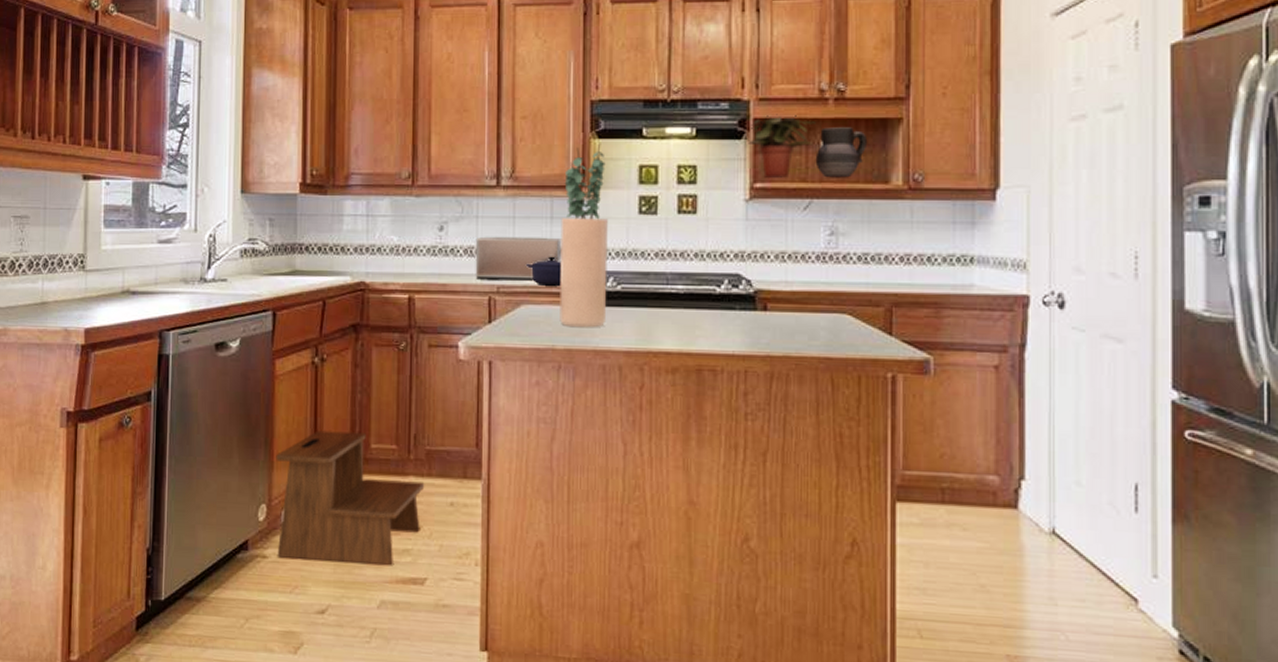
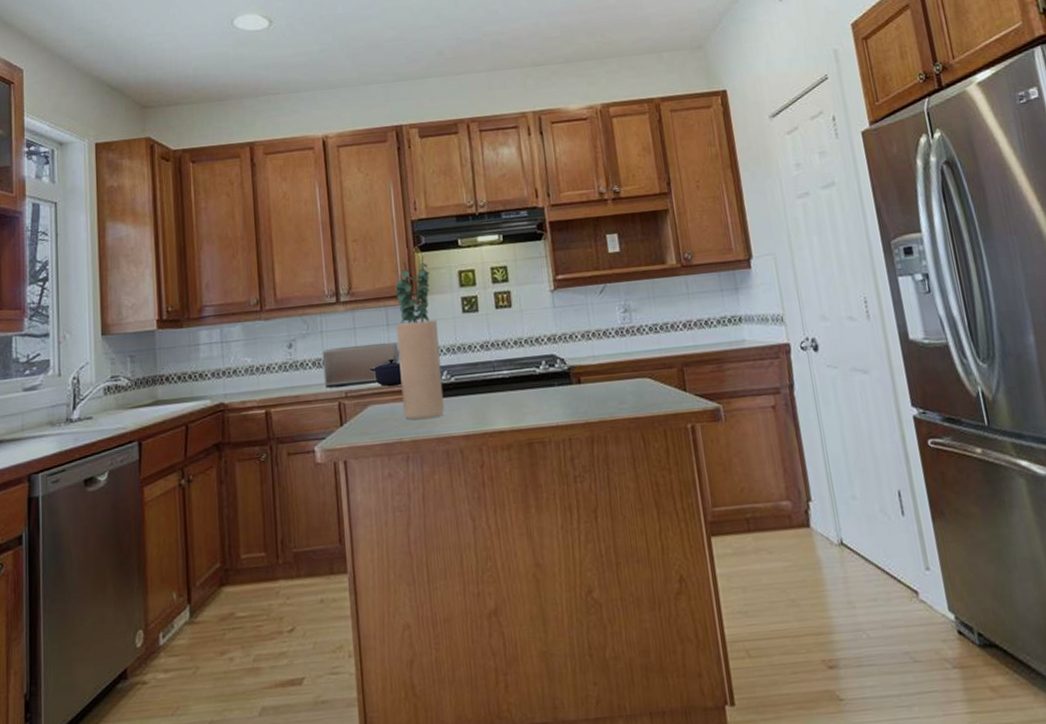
step stool: present [276,430,425,565] -> none [150,545,295,681]
potted plant: present [746,114,817,179] -> none [545,216,601,271]
ceramic jug: present [815,127,868,178] -> none [603,221,644,265]

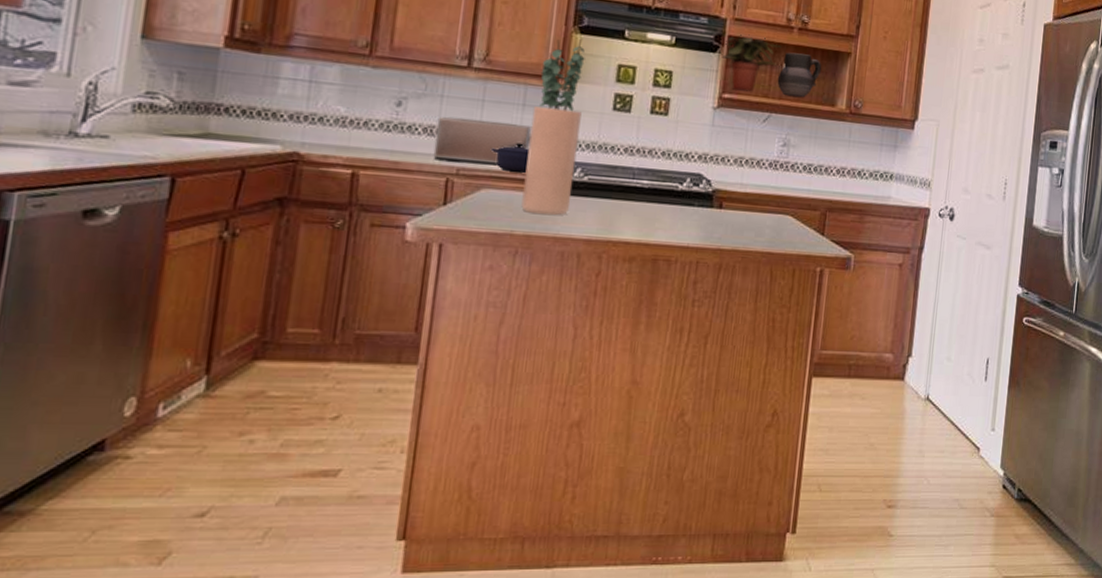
potted plant: none [545,216,601,271] -> present [720,34,782,92]
ceramic jug: none [603,221,644,265] -> present [777,52,822,98]

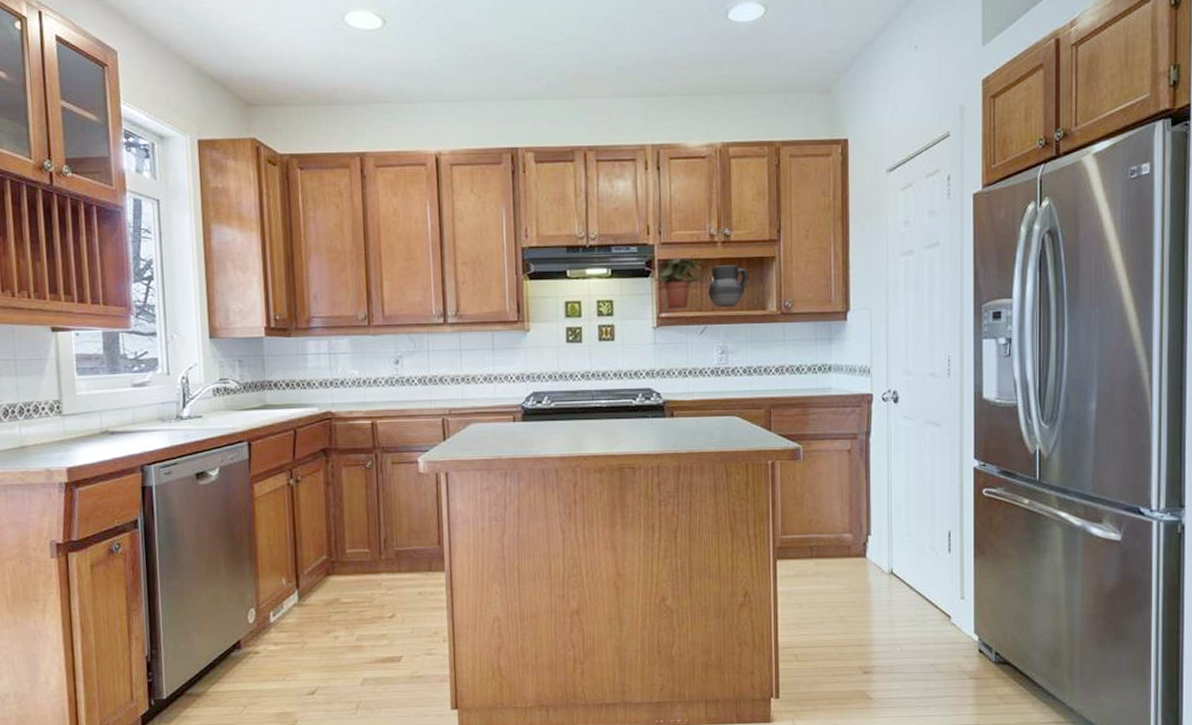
toaster: present [433,116,533,167] -> none [428,365,503,406]
cooking pot: present [490,142,530,173] -> none [472,381,504,407]
vase: present [521,38,585,216] -> none [501,284,544,440]

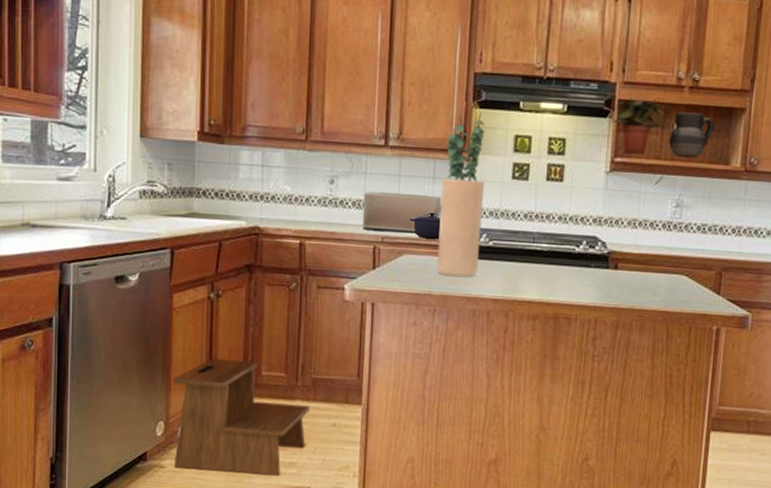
step stool: none [260,540,396,652] -> present [173,358,311,475]
toaster: none [428,365,503,406] -> present [362,191,442,235]
cooking pot: none [472,381,504,407] -> present [408,212,441,239]
vase: none [501,284,544,440] -> present [437,112,485,278]

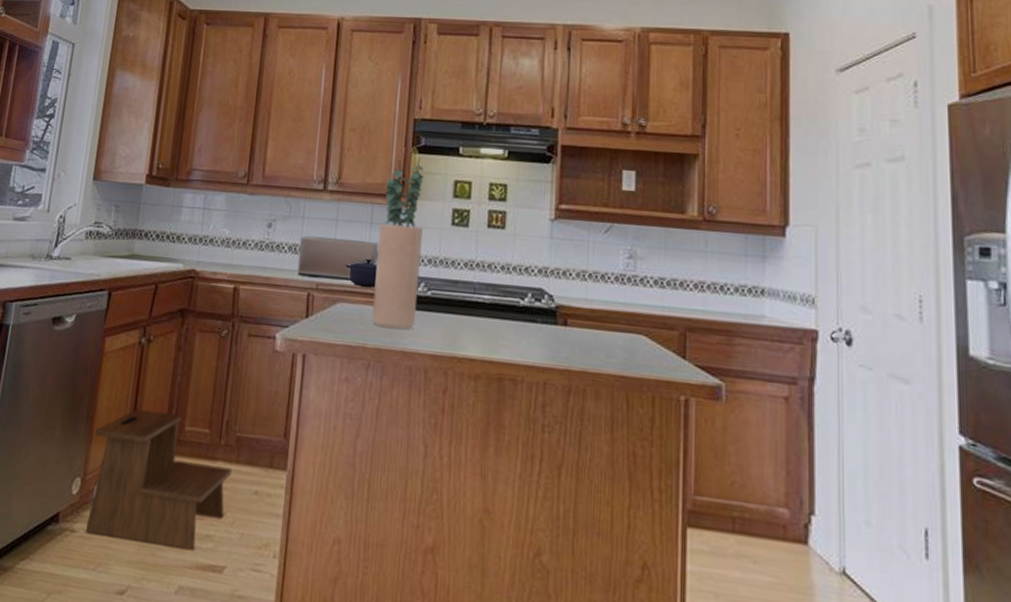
potted plant: present [611,97,673,155] -> none [554,142,619,202]
ceramic jug: present [668,112,715,158] -> none [617,158,666,206]

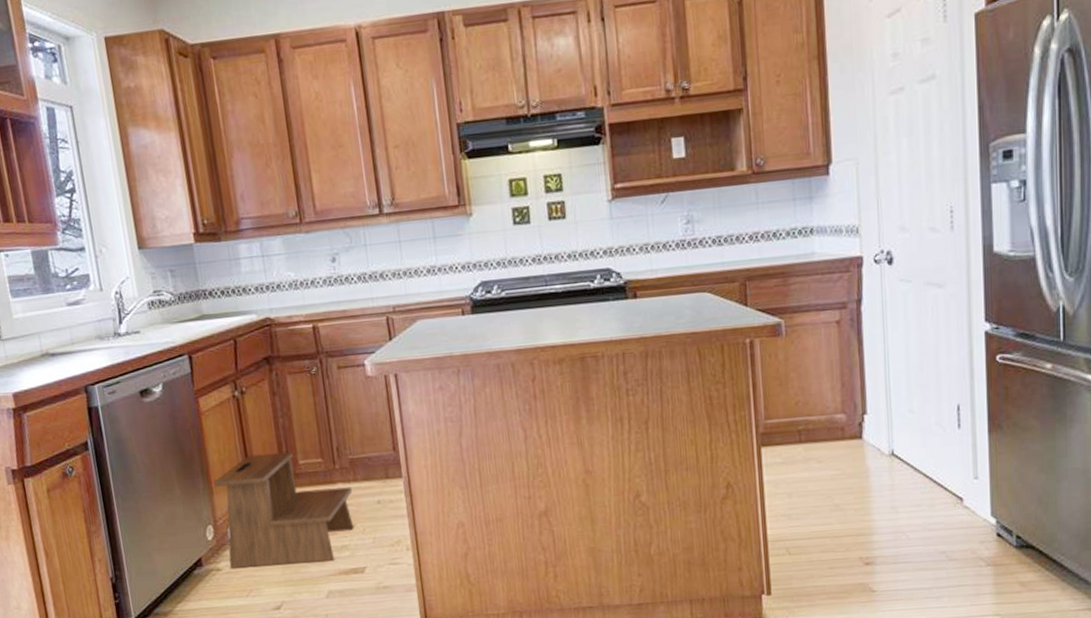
toaster: present [297,235,380,282] -> none [367,254,449,304]
cooking pot: present [344,258,378,287] -> none [416,273,451,301]
vase: present [372,157,424,330] -> none [442,163,495,335]

